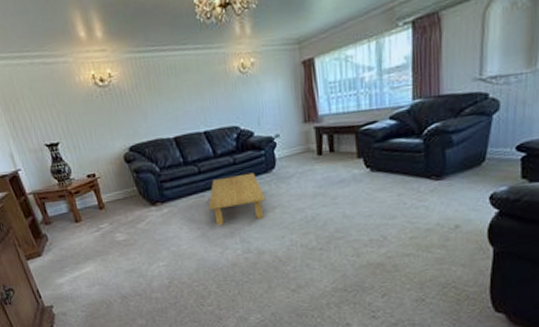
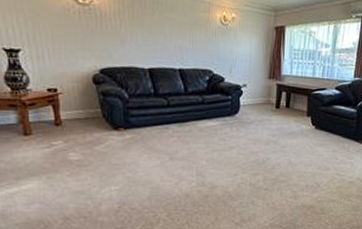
coffee table: present [208,172,266,225] -> none [172,113,226,157]

